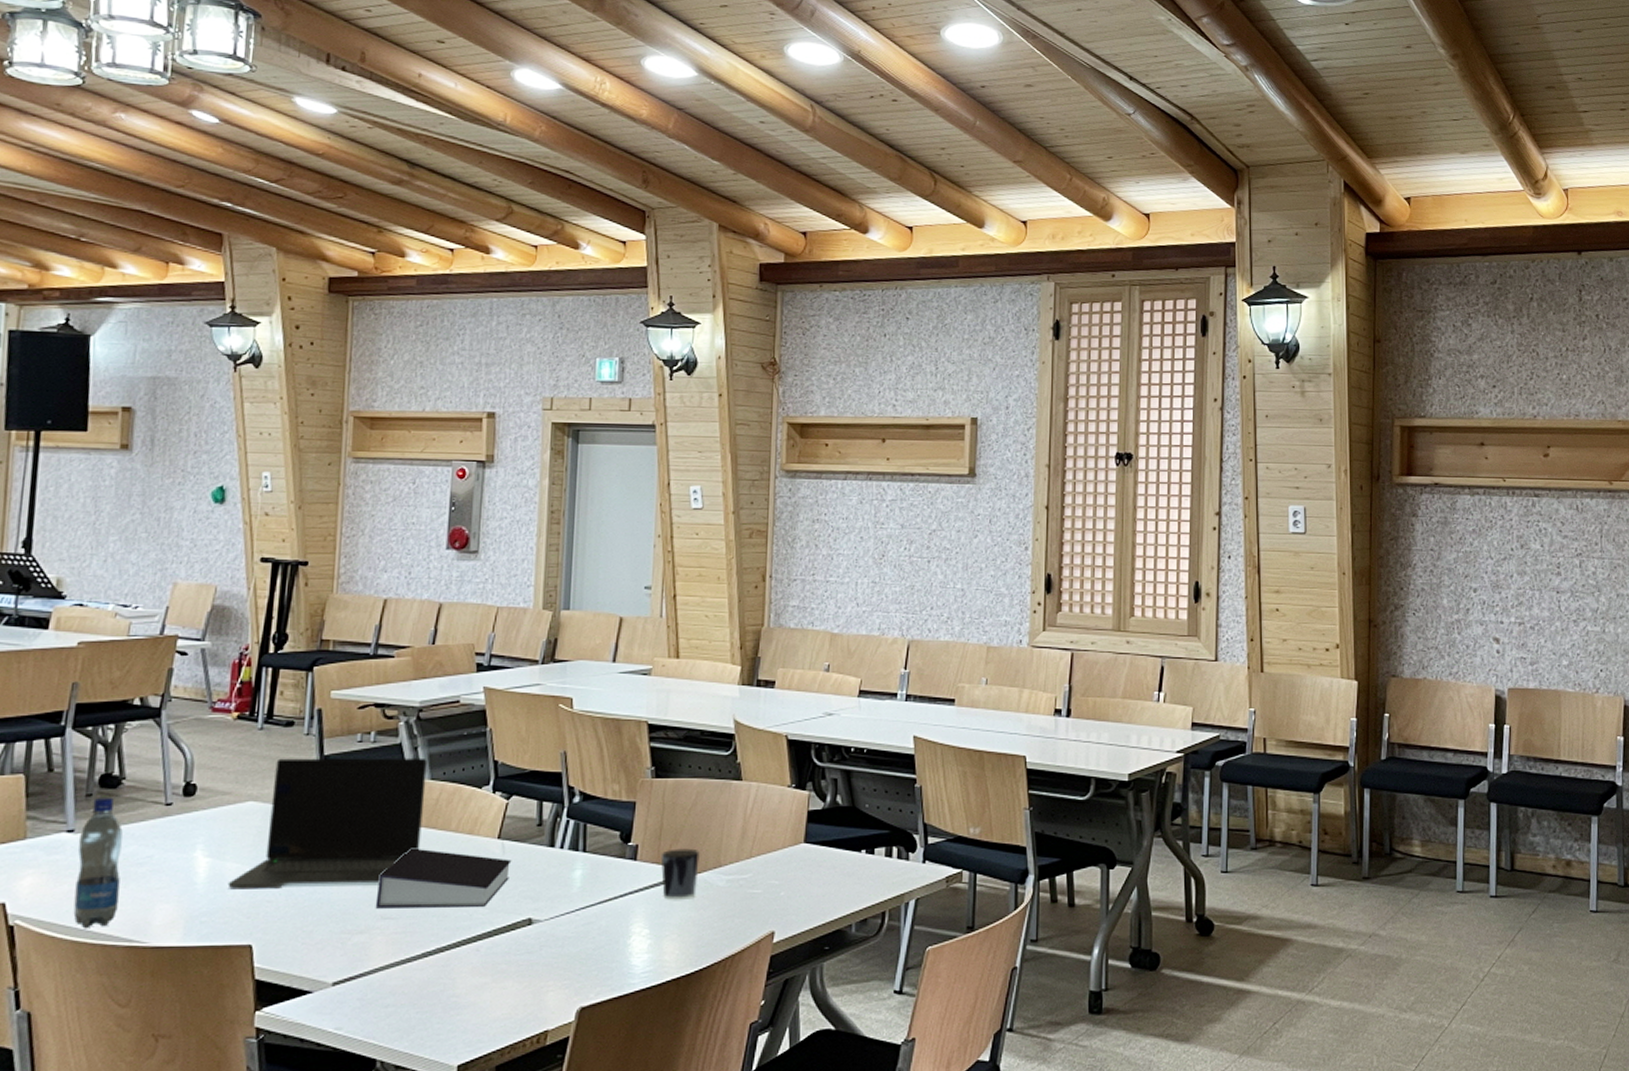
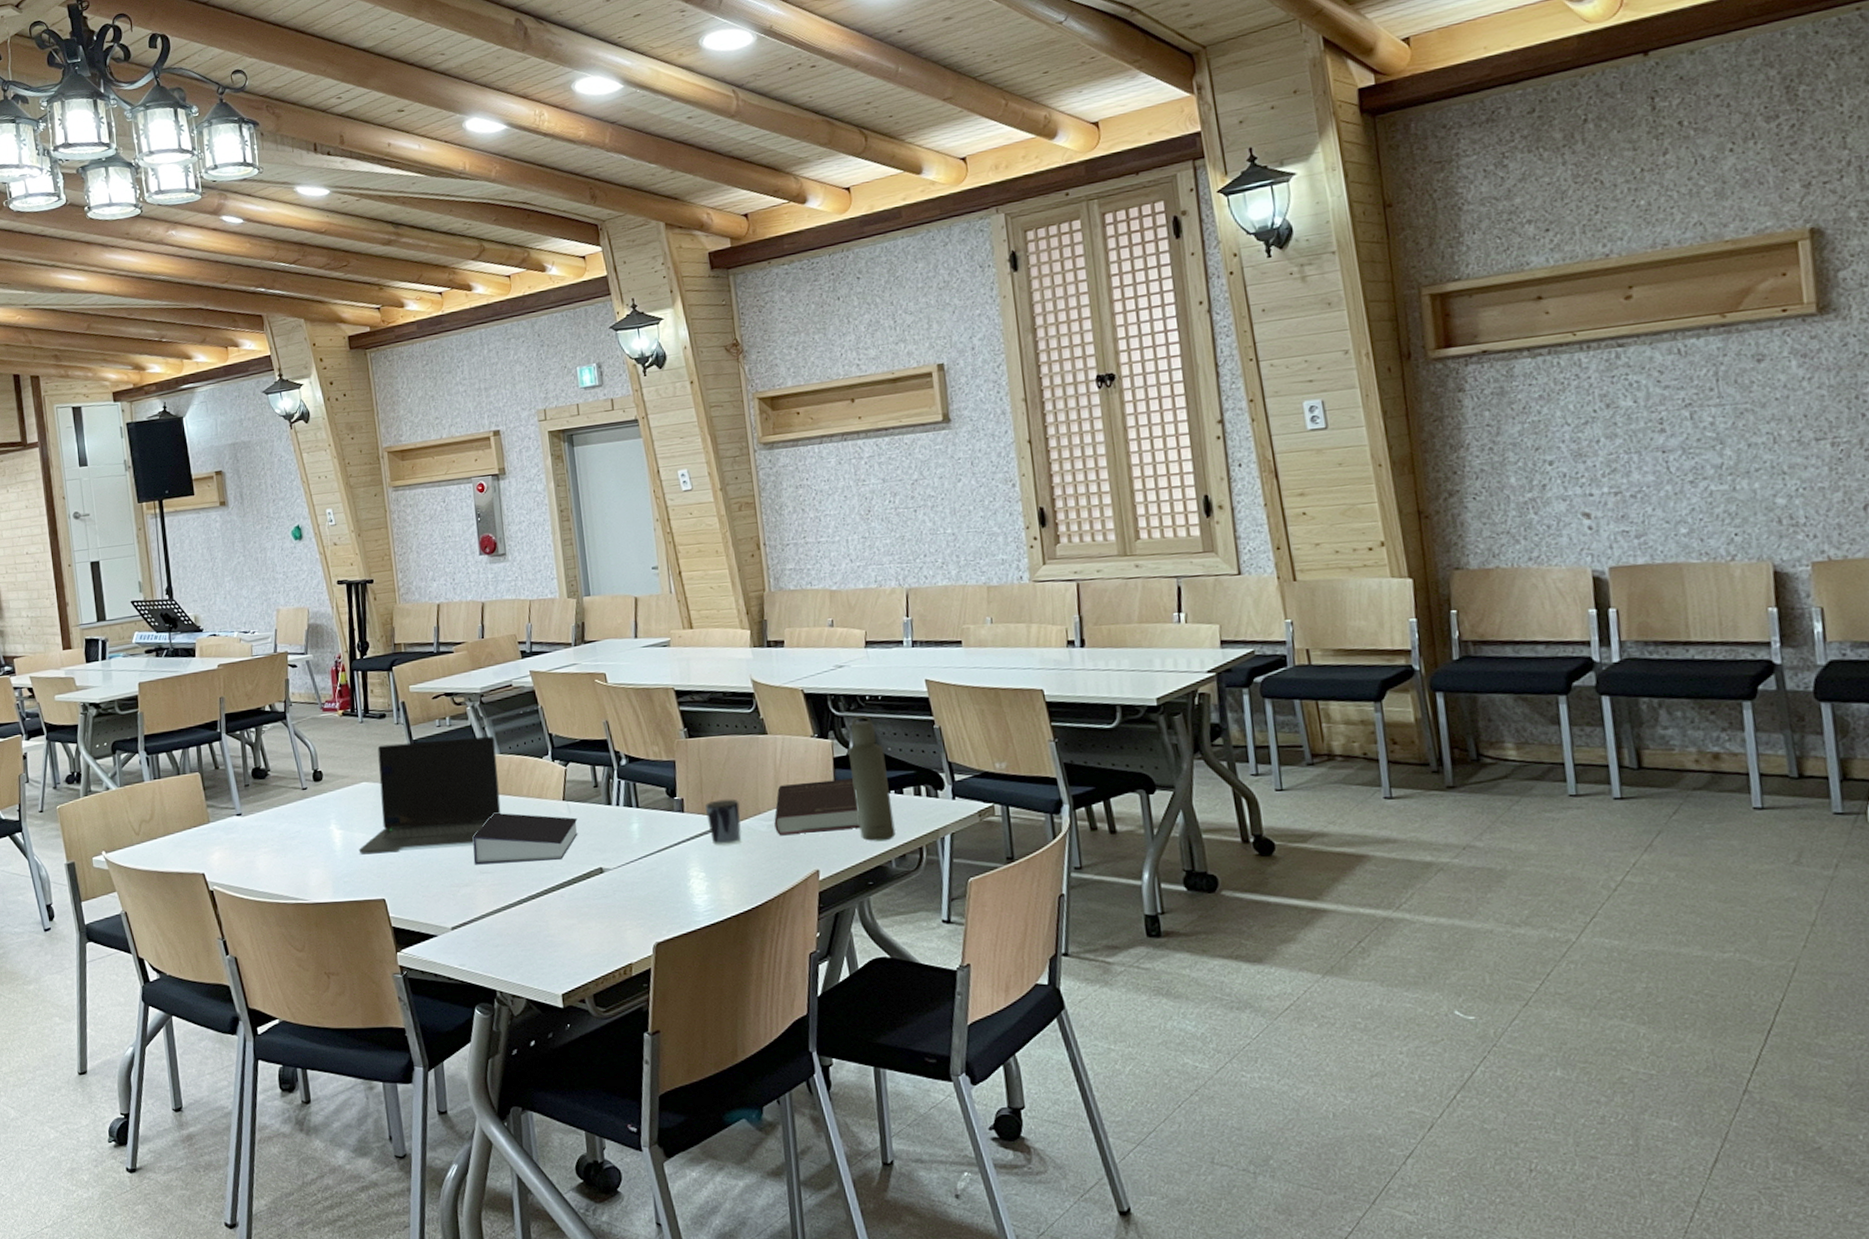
bottle: present [73,797,124,929] -> none [245,786,283,891]
book: none [734,834,826,891] -> present [774,778,861,835]
bottle: none [823,767,861,904] -> present [849,714,896,842]

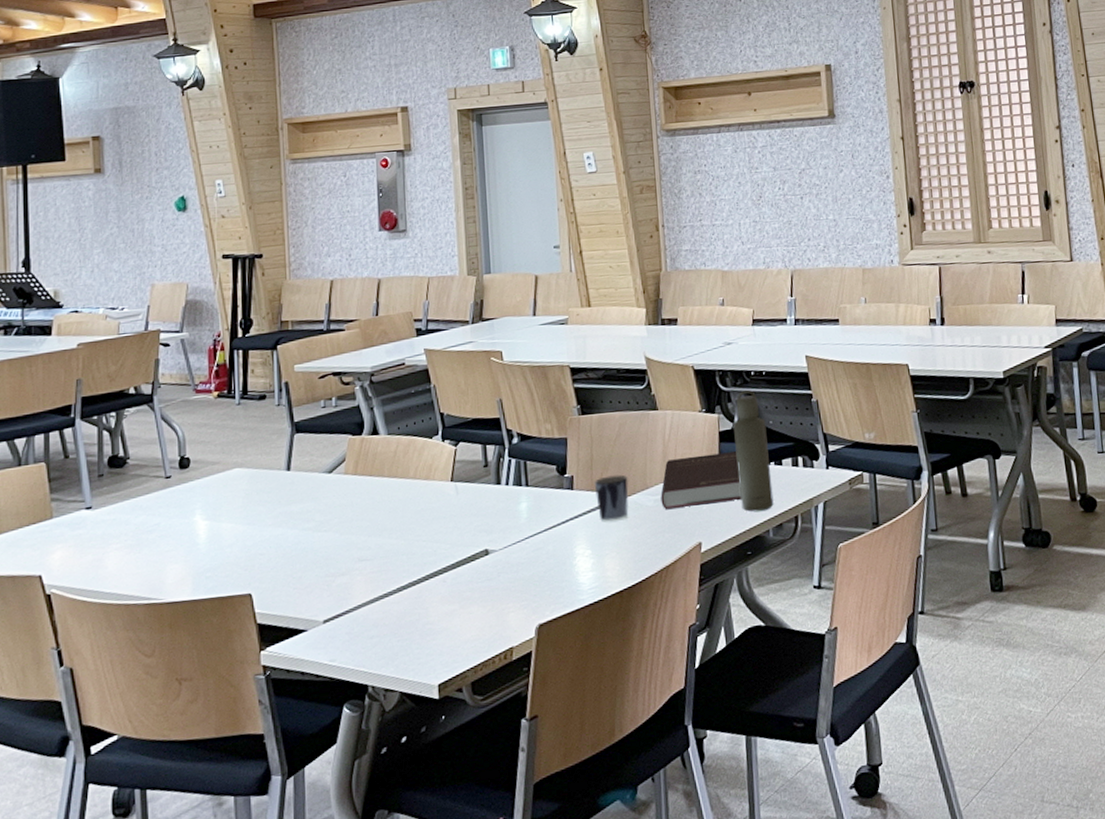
laptop: present [358,735,501,854] -> none [225,416,385,546]
book: present [472,812,578,865] -> none [352,496,465,553]

